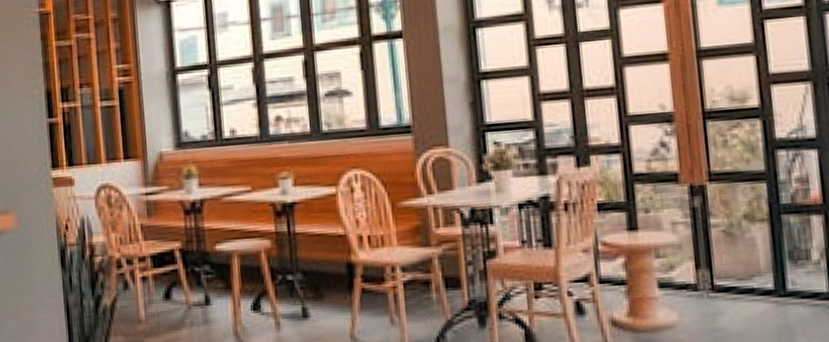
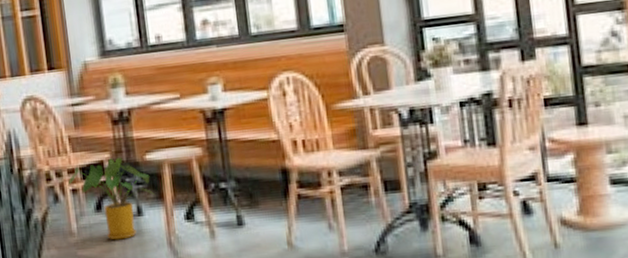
house plant: none [138,246,223,329] -> present [68,157,155,240]

